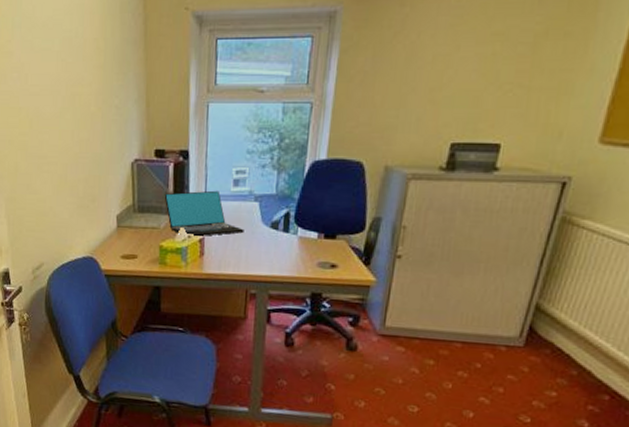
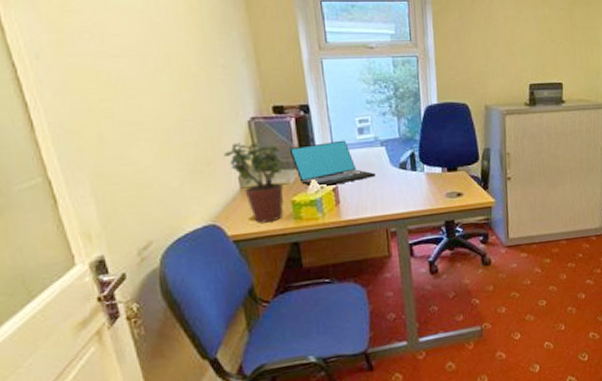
potted plant: none [107,183,157,263] -> present [224,142,284,223]

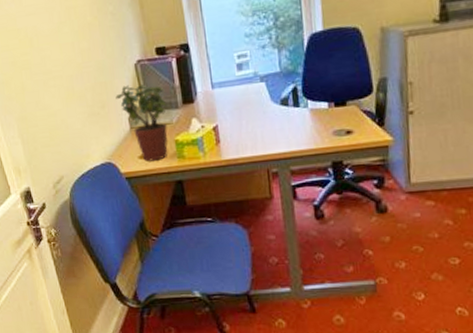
laptop: present [289,140,376,188] -> none [171,77,256,127]

